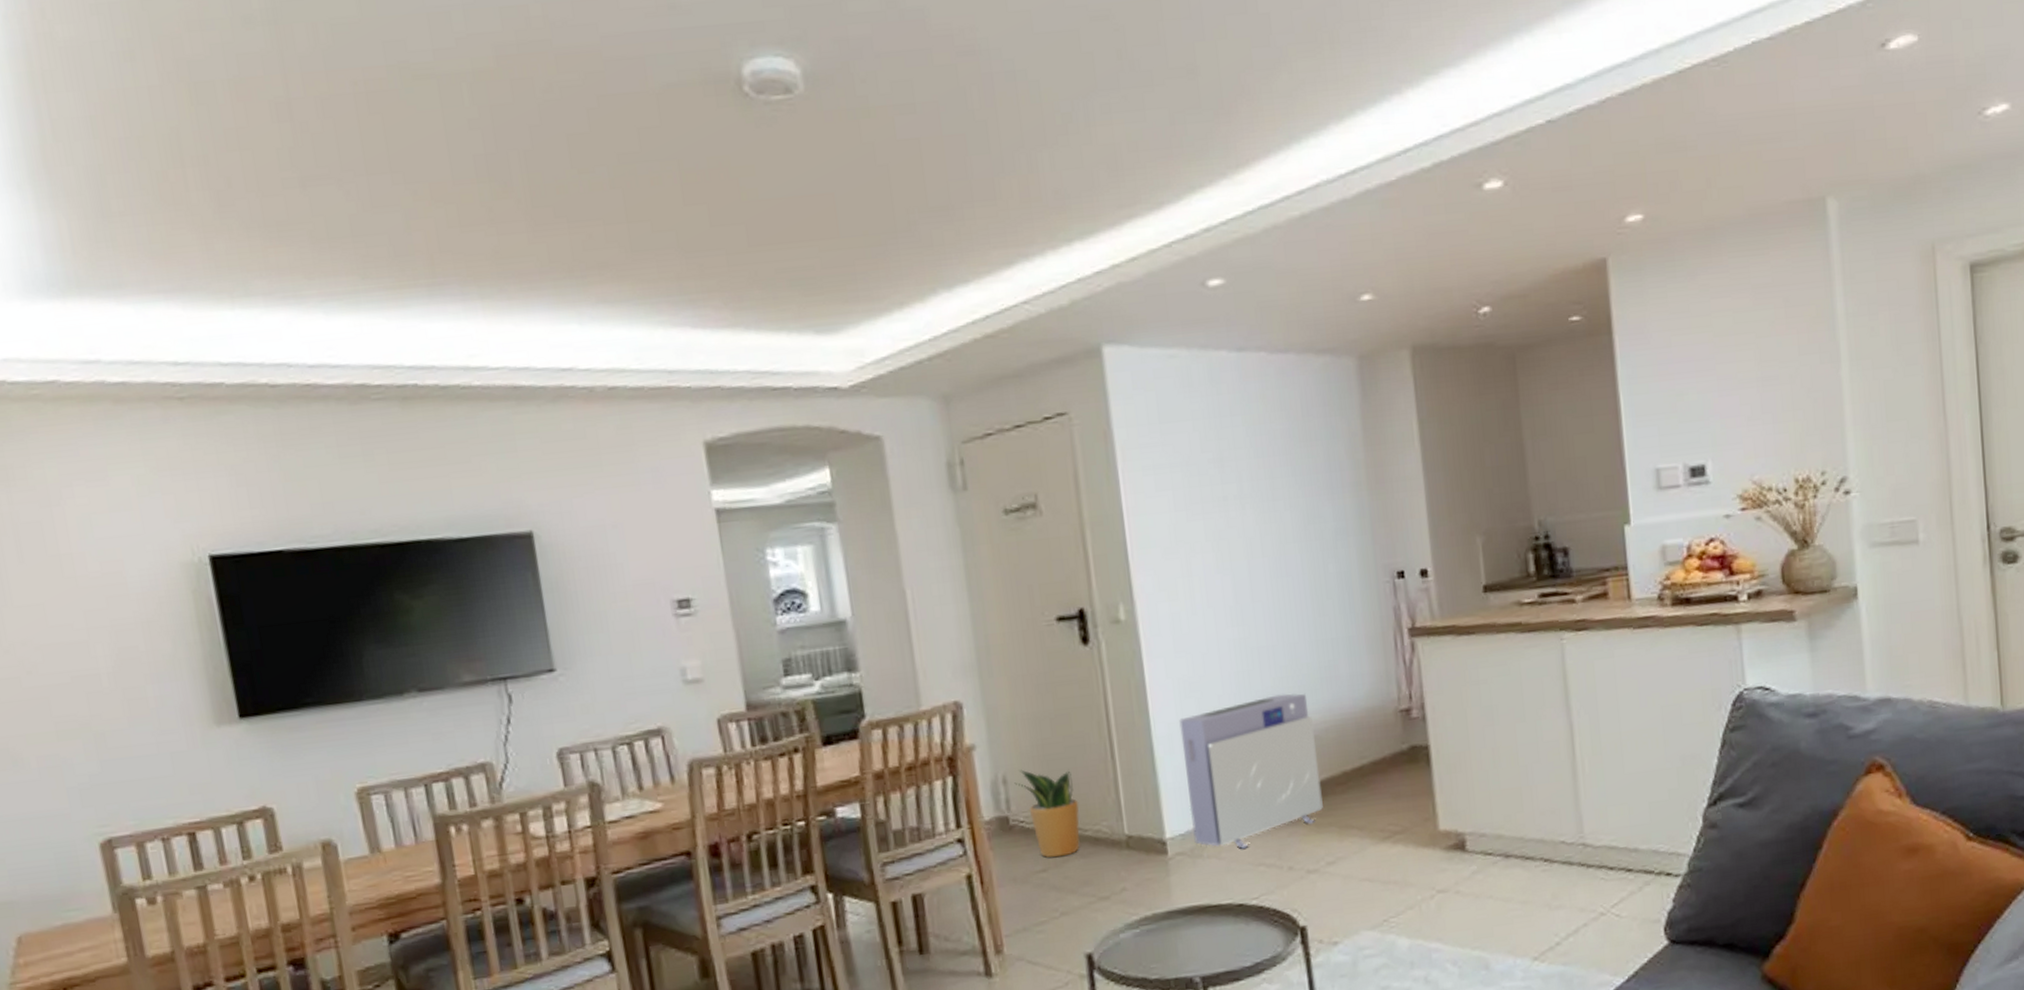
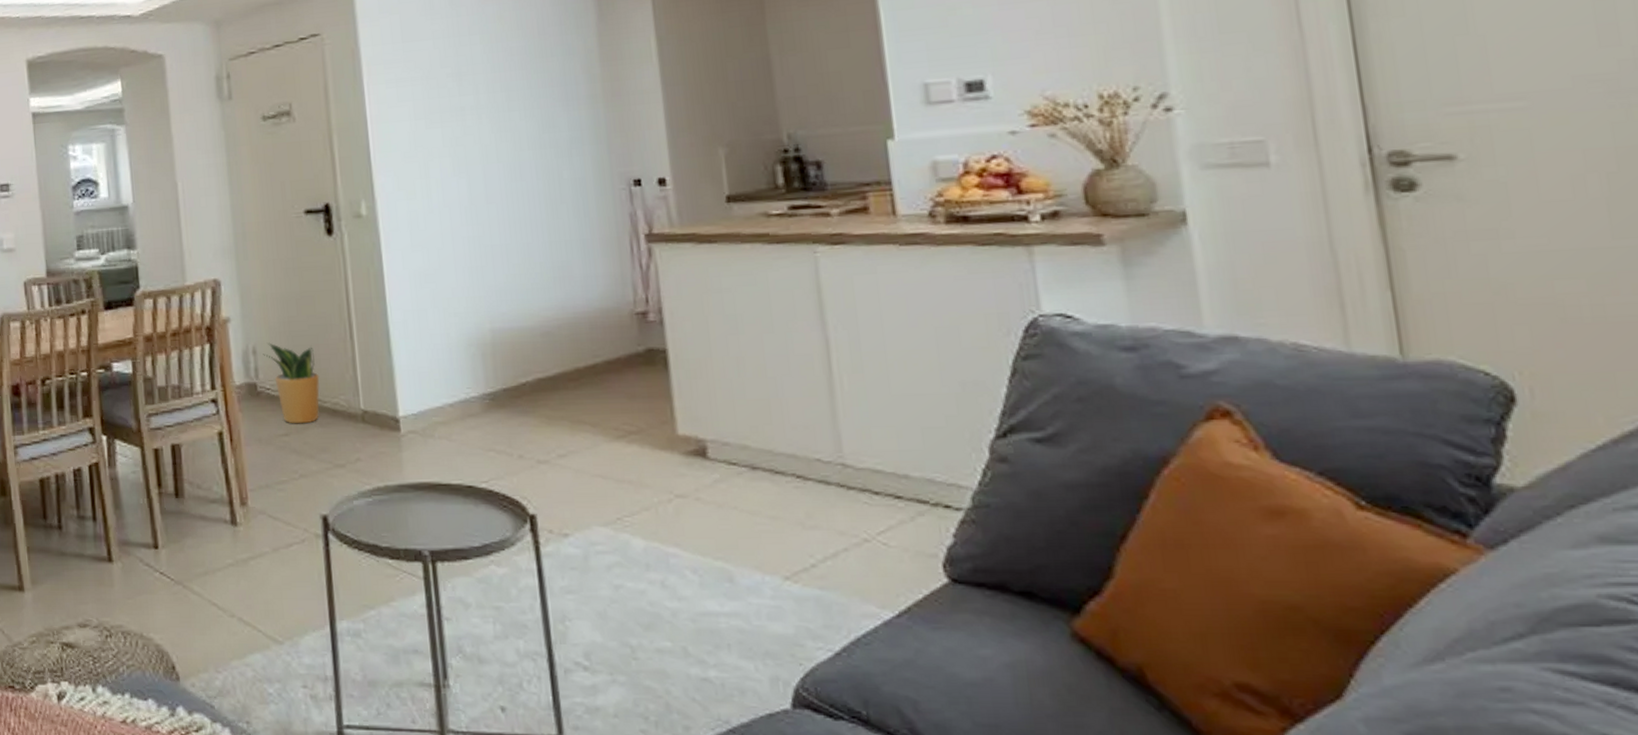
air purifier: present [1179,693,1323,850] -> none [414,290,555,434]

